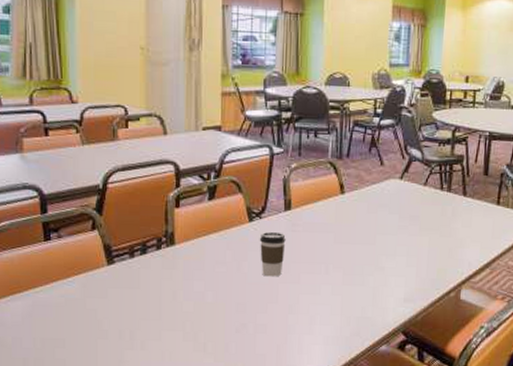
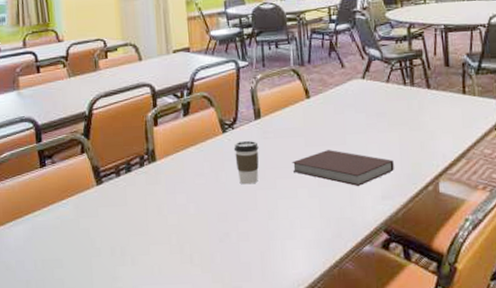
notebook: none [318,248,420,287] -> present [292,150,394,186]

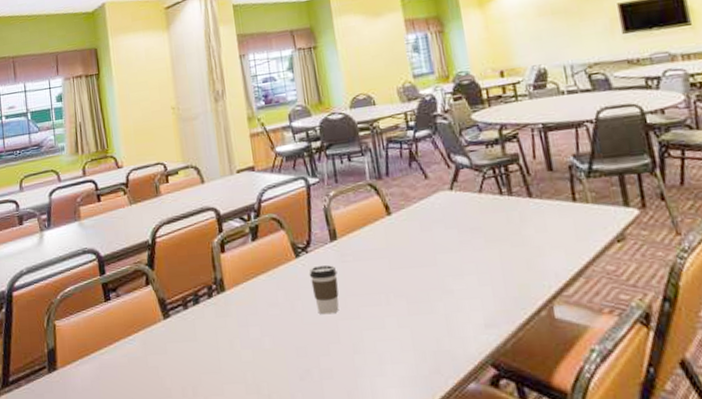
notebook: present [292,150,394,186] -> none [376,272,497,313]

